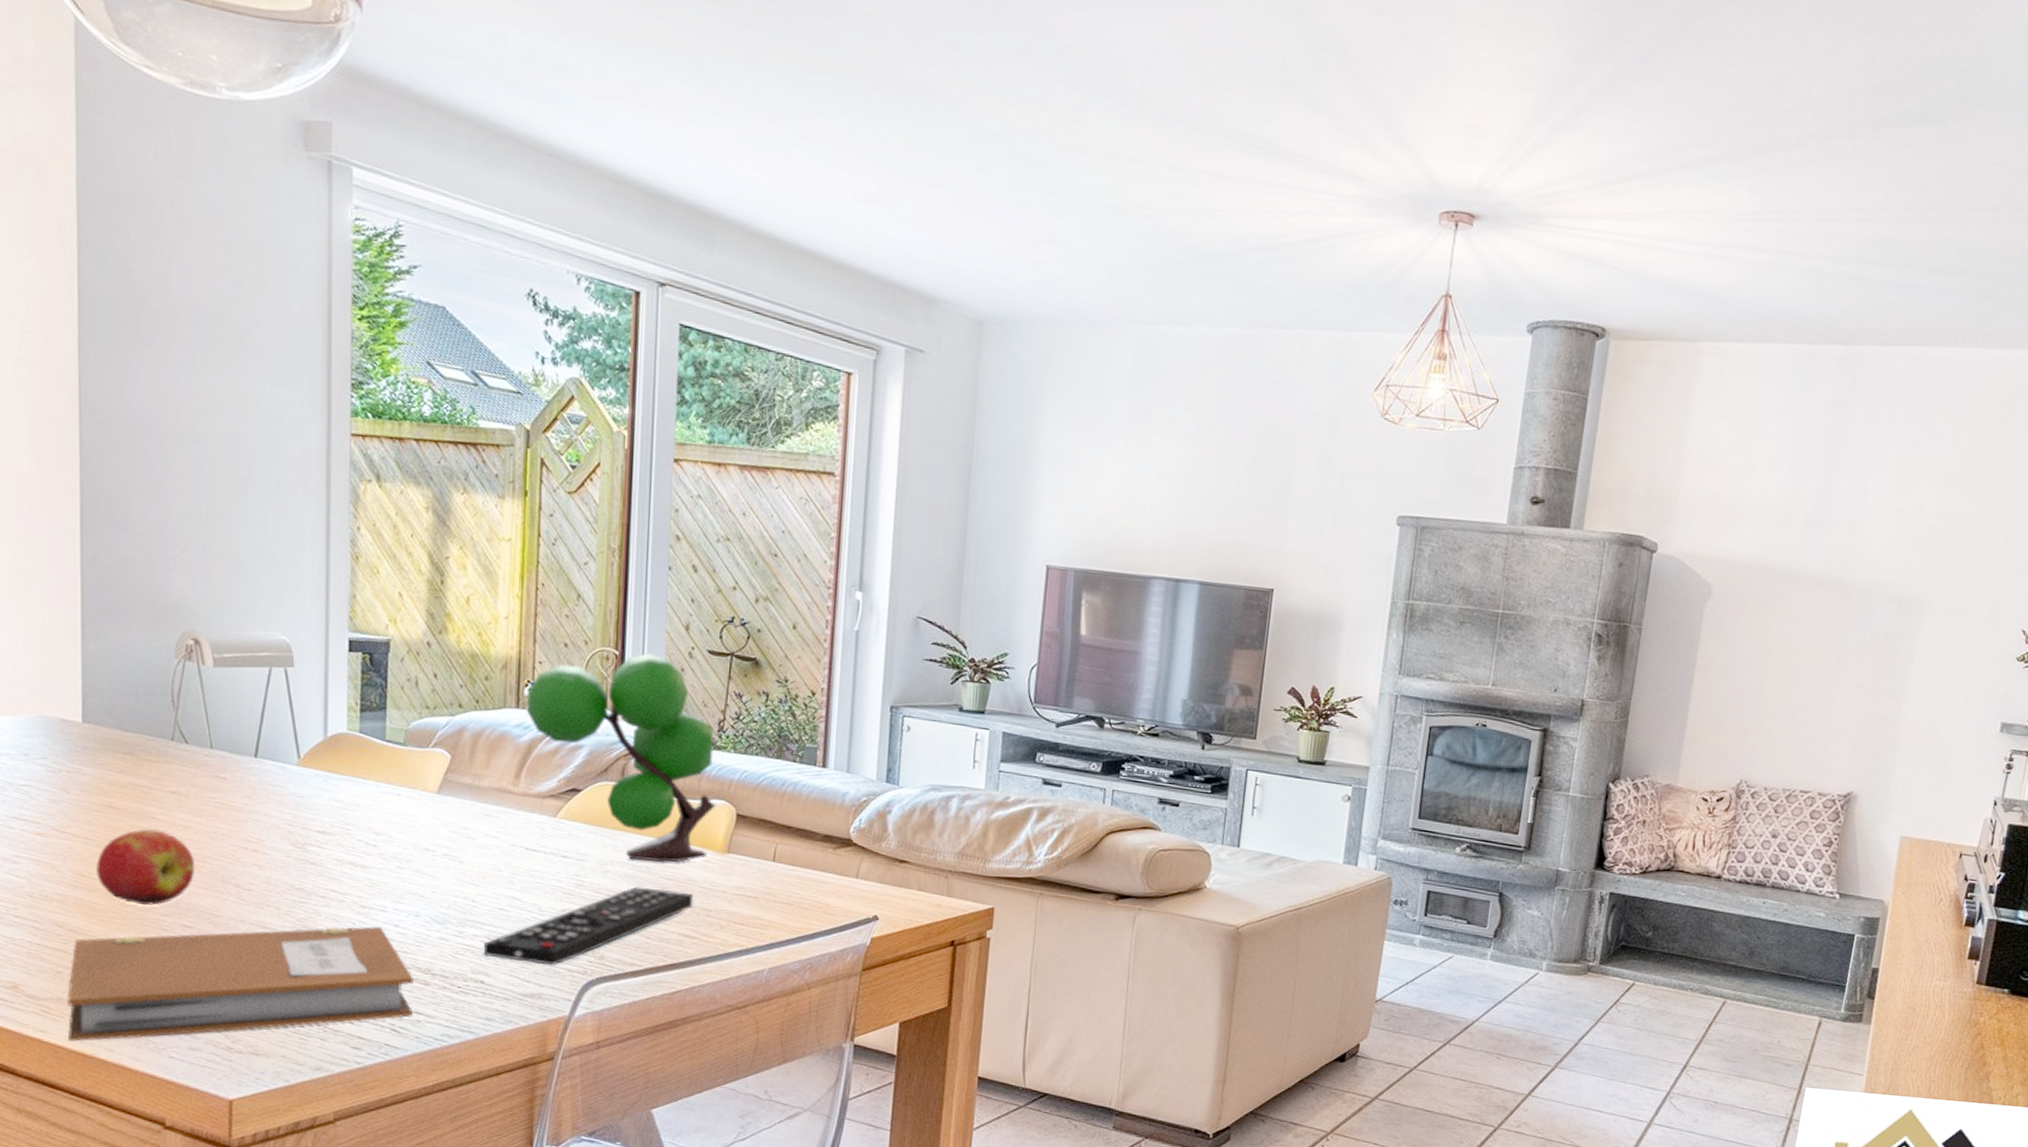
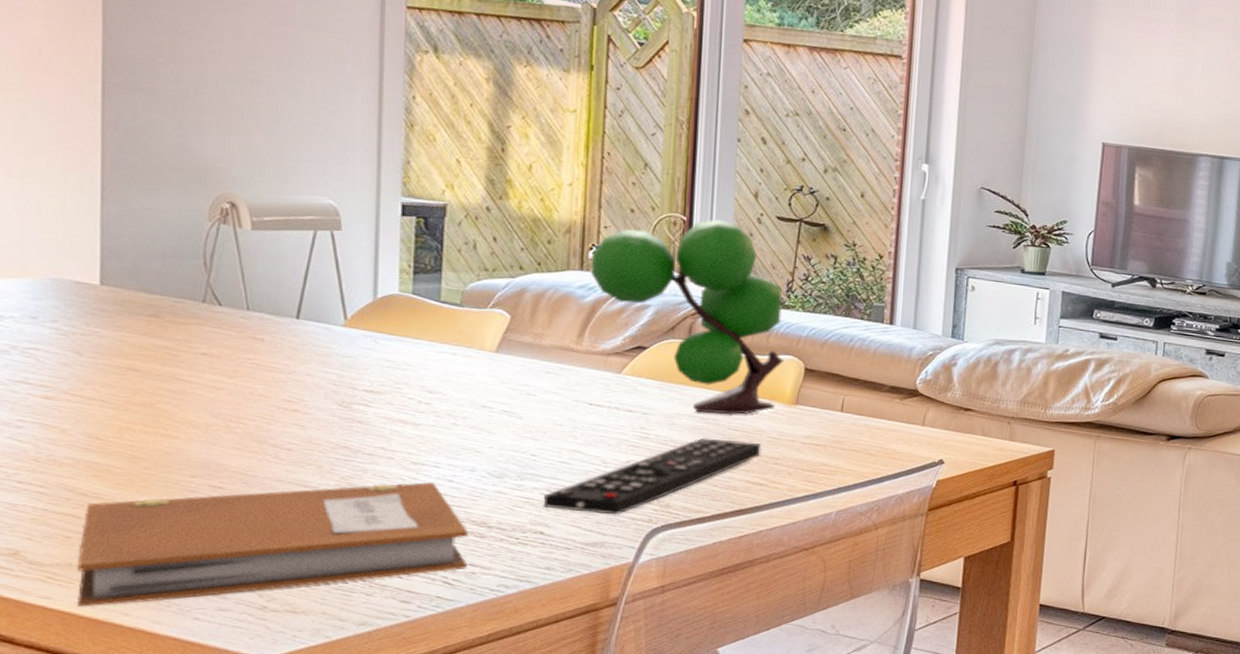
apple: present [96,829,196,905] -> none [114,391,228,467]

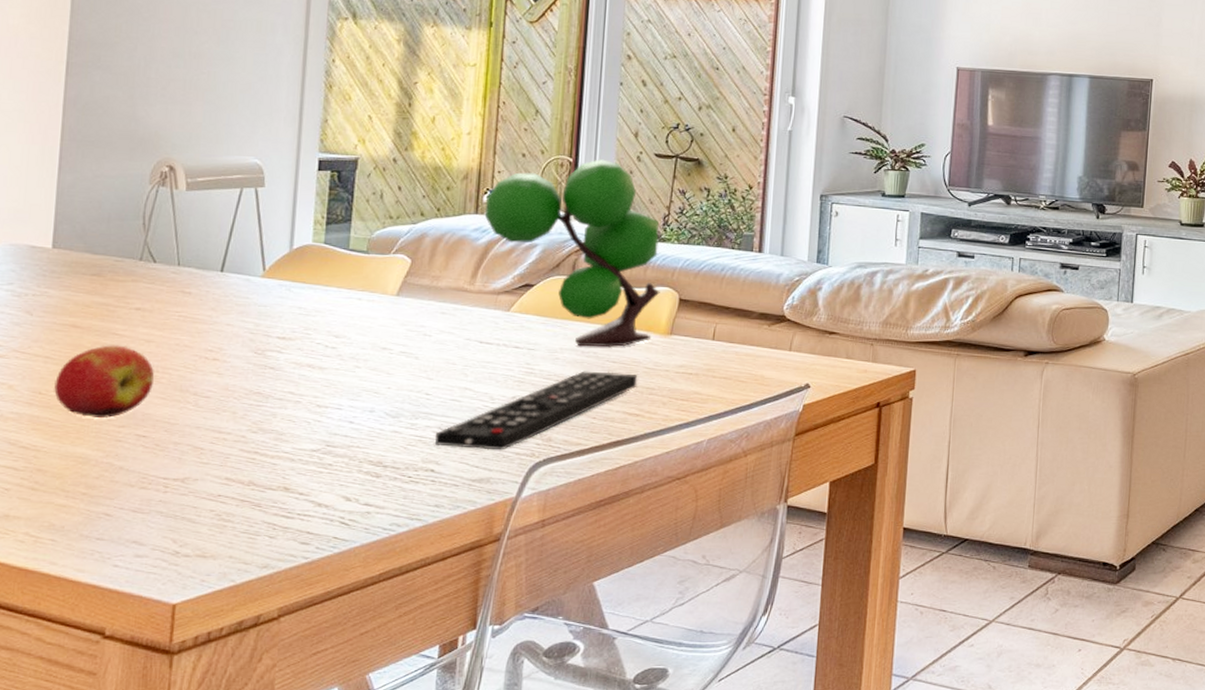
notebook: present [78,481,468,607] -> none [11,423,365,557]
apple: none [114,391,228,467] -> present [54,345,155,418]

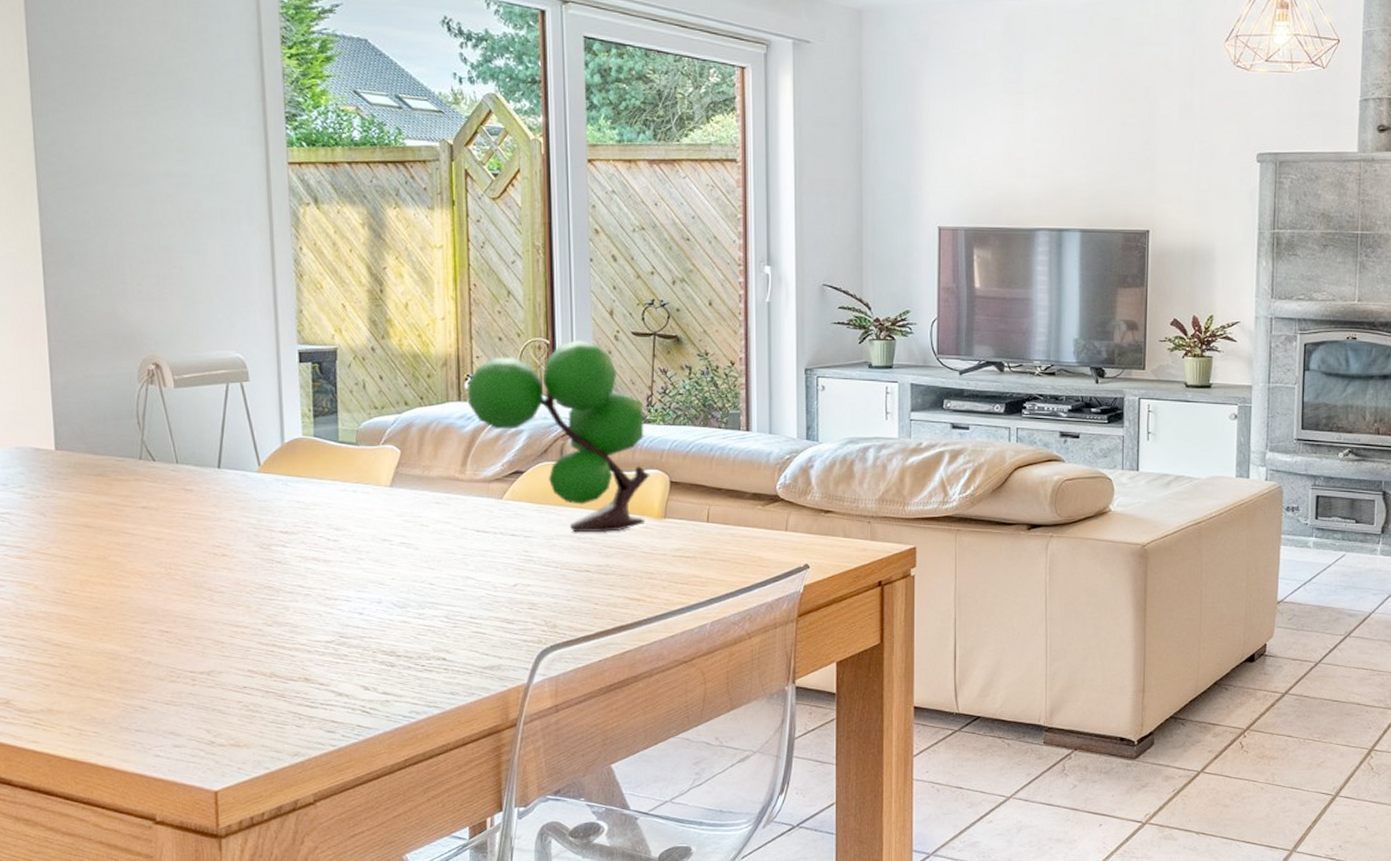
apple: present [54,345,155,418] -> none [76,544,169,615]
remote control: present [434,371,638,451] -> none [442,557,636,638]

